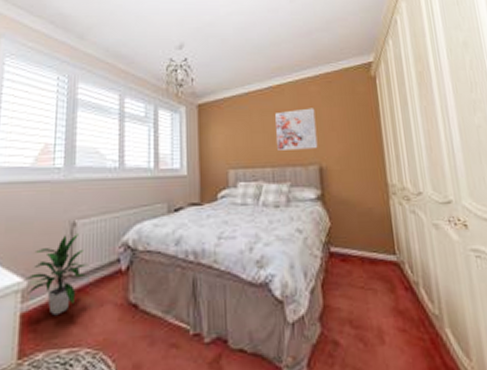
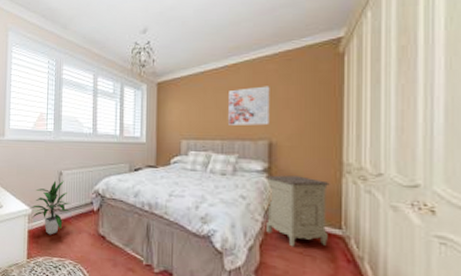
nightstand: none [320,201,385,282] -> present [266,175,330,247]

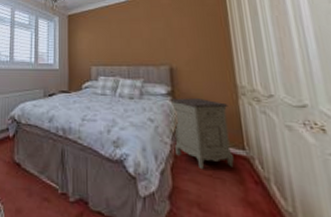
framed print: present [228,86,270,126] -> none [131,18,169,52]

